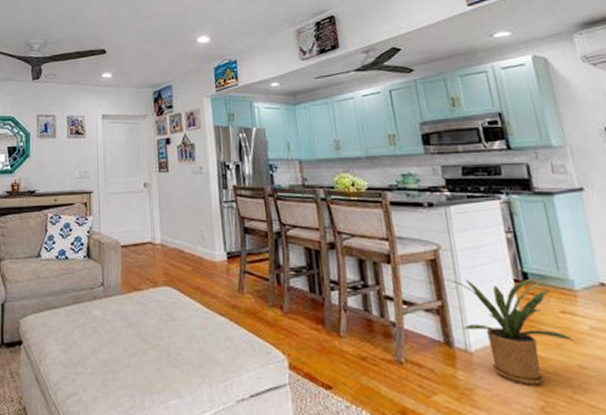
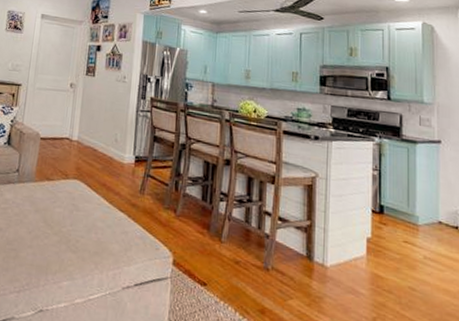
house plant: present [441,278,576,386] -> none [313,202,411,300]

